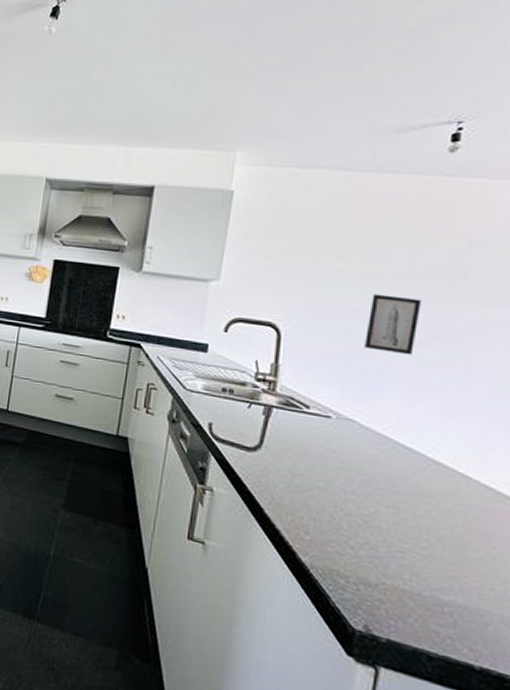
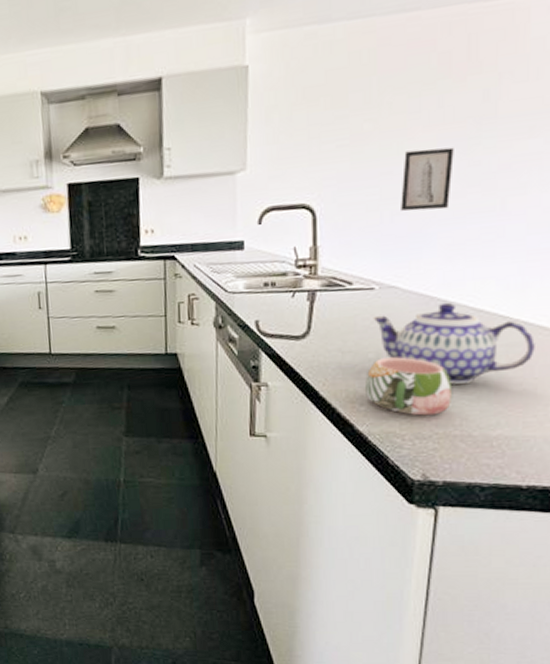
mug: none [312,489,403,563] -> present [365,357,451,416]
teapot: none [327,445,495,537] -> present [373,302,535,384]

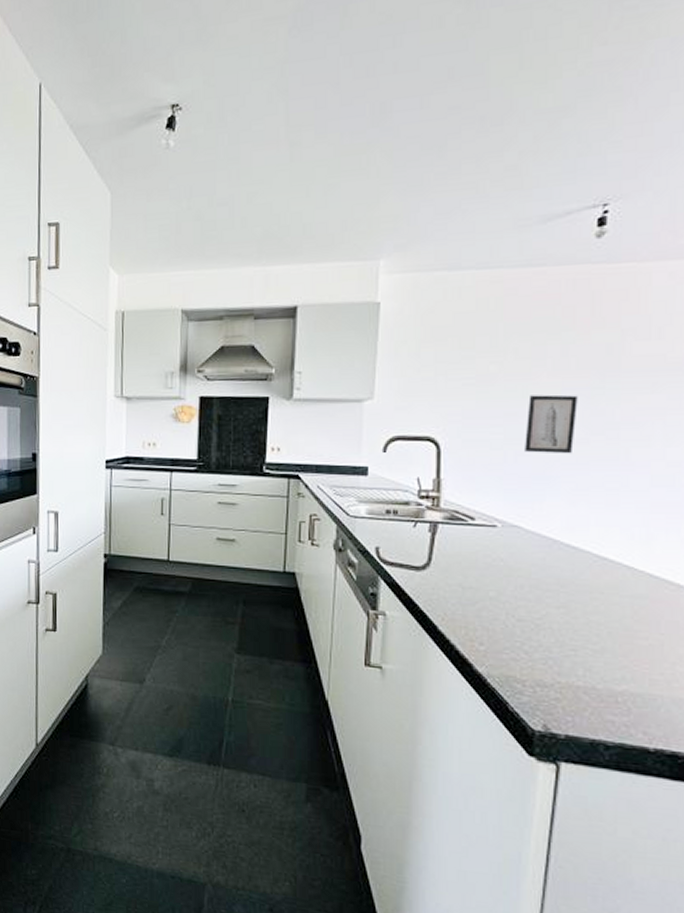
mug: present [365,357,451,416] -> none [486,598,574,663]
teapot: present [373,302,535,384] -> none [494,546,661,632]

